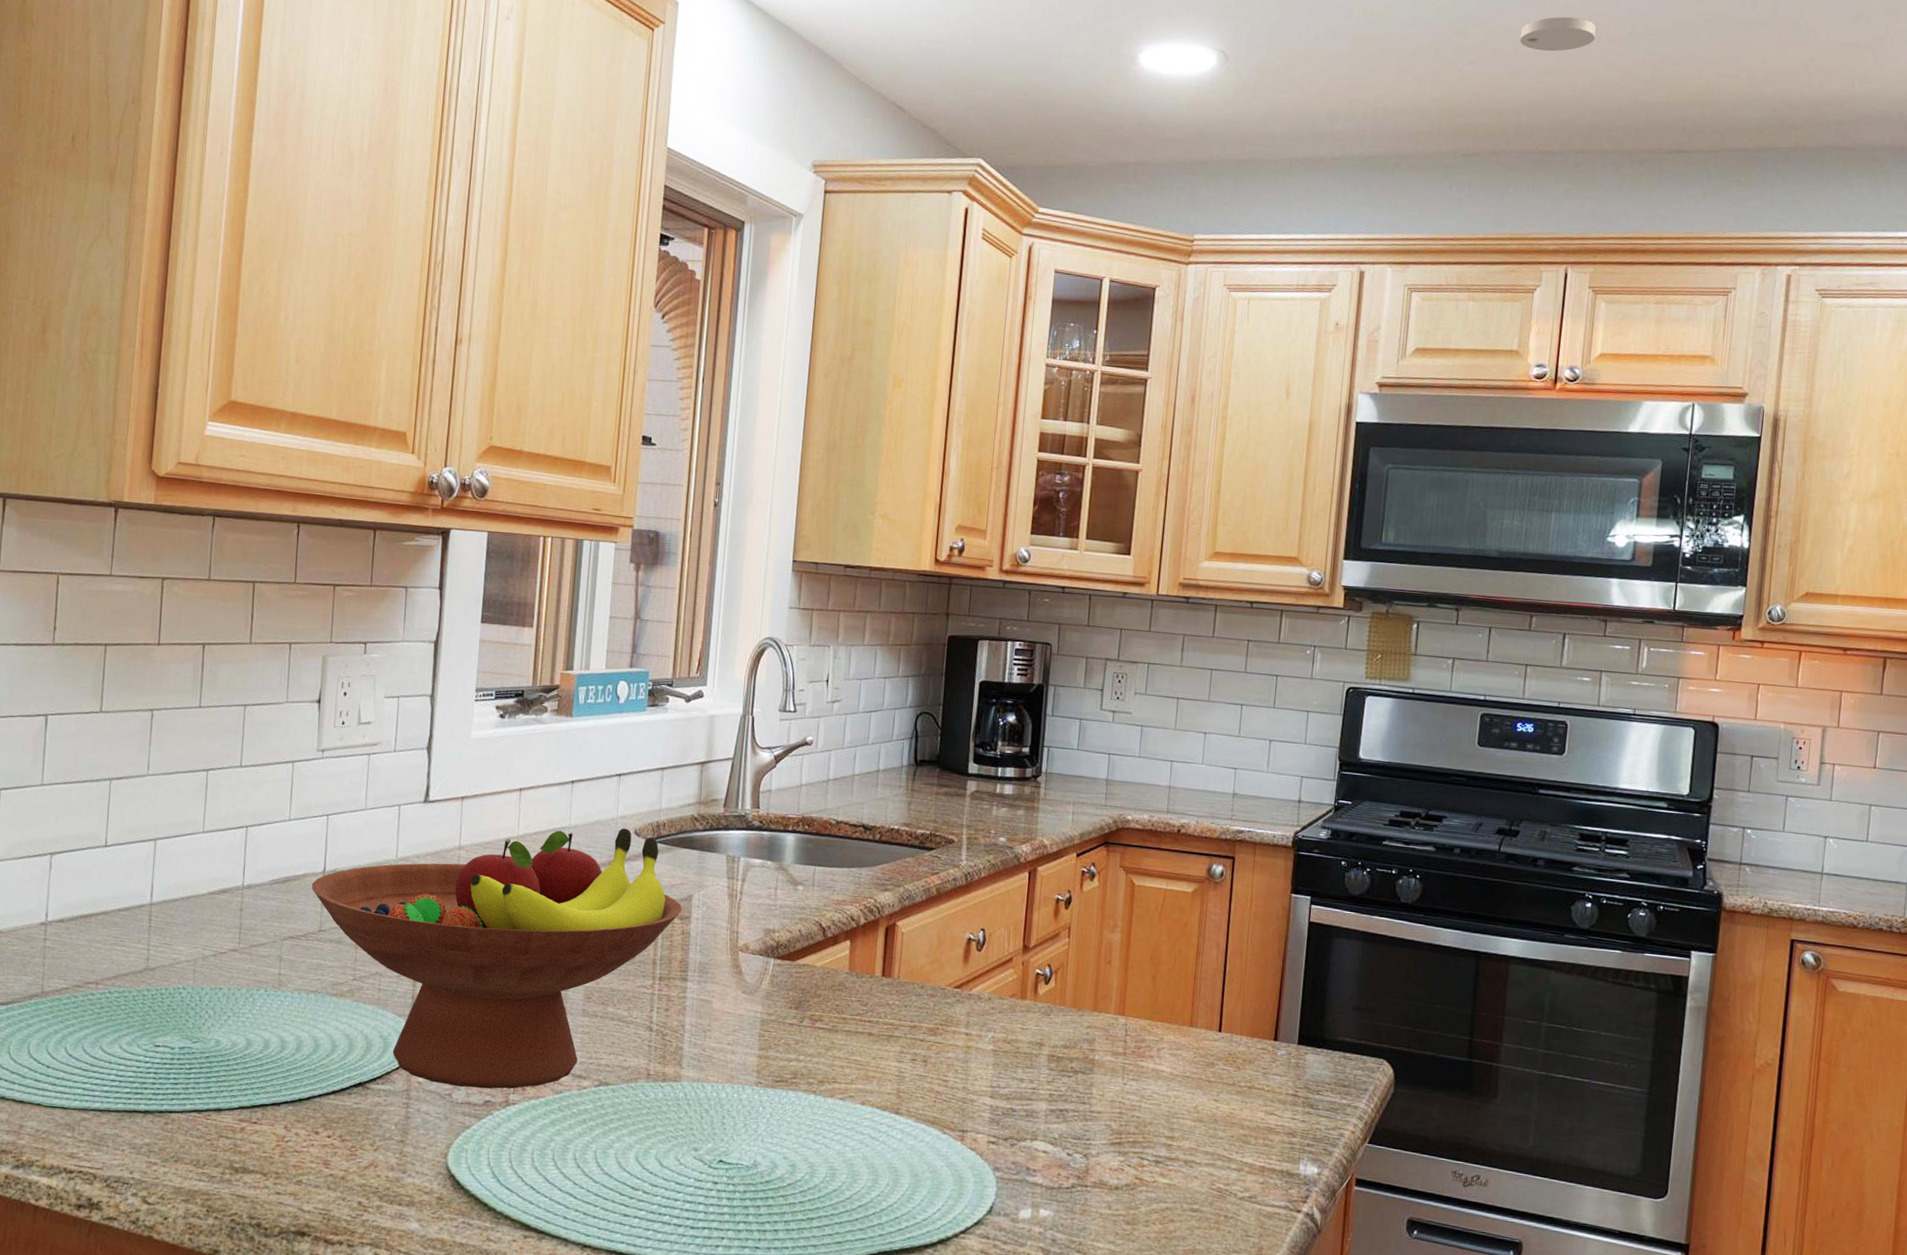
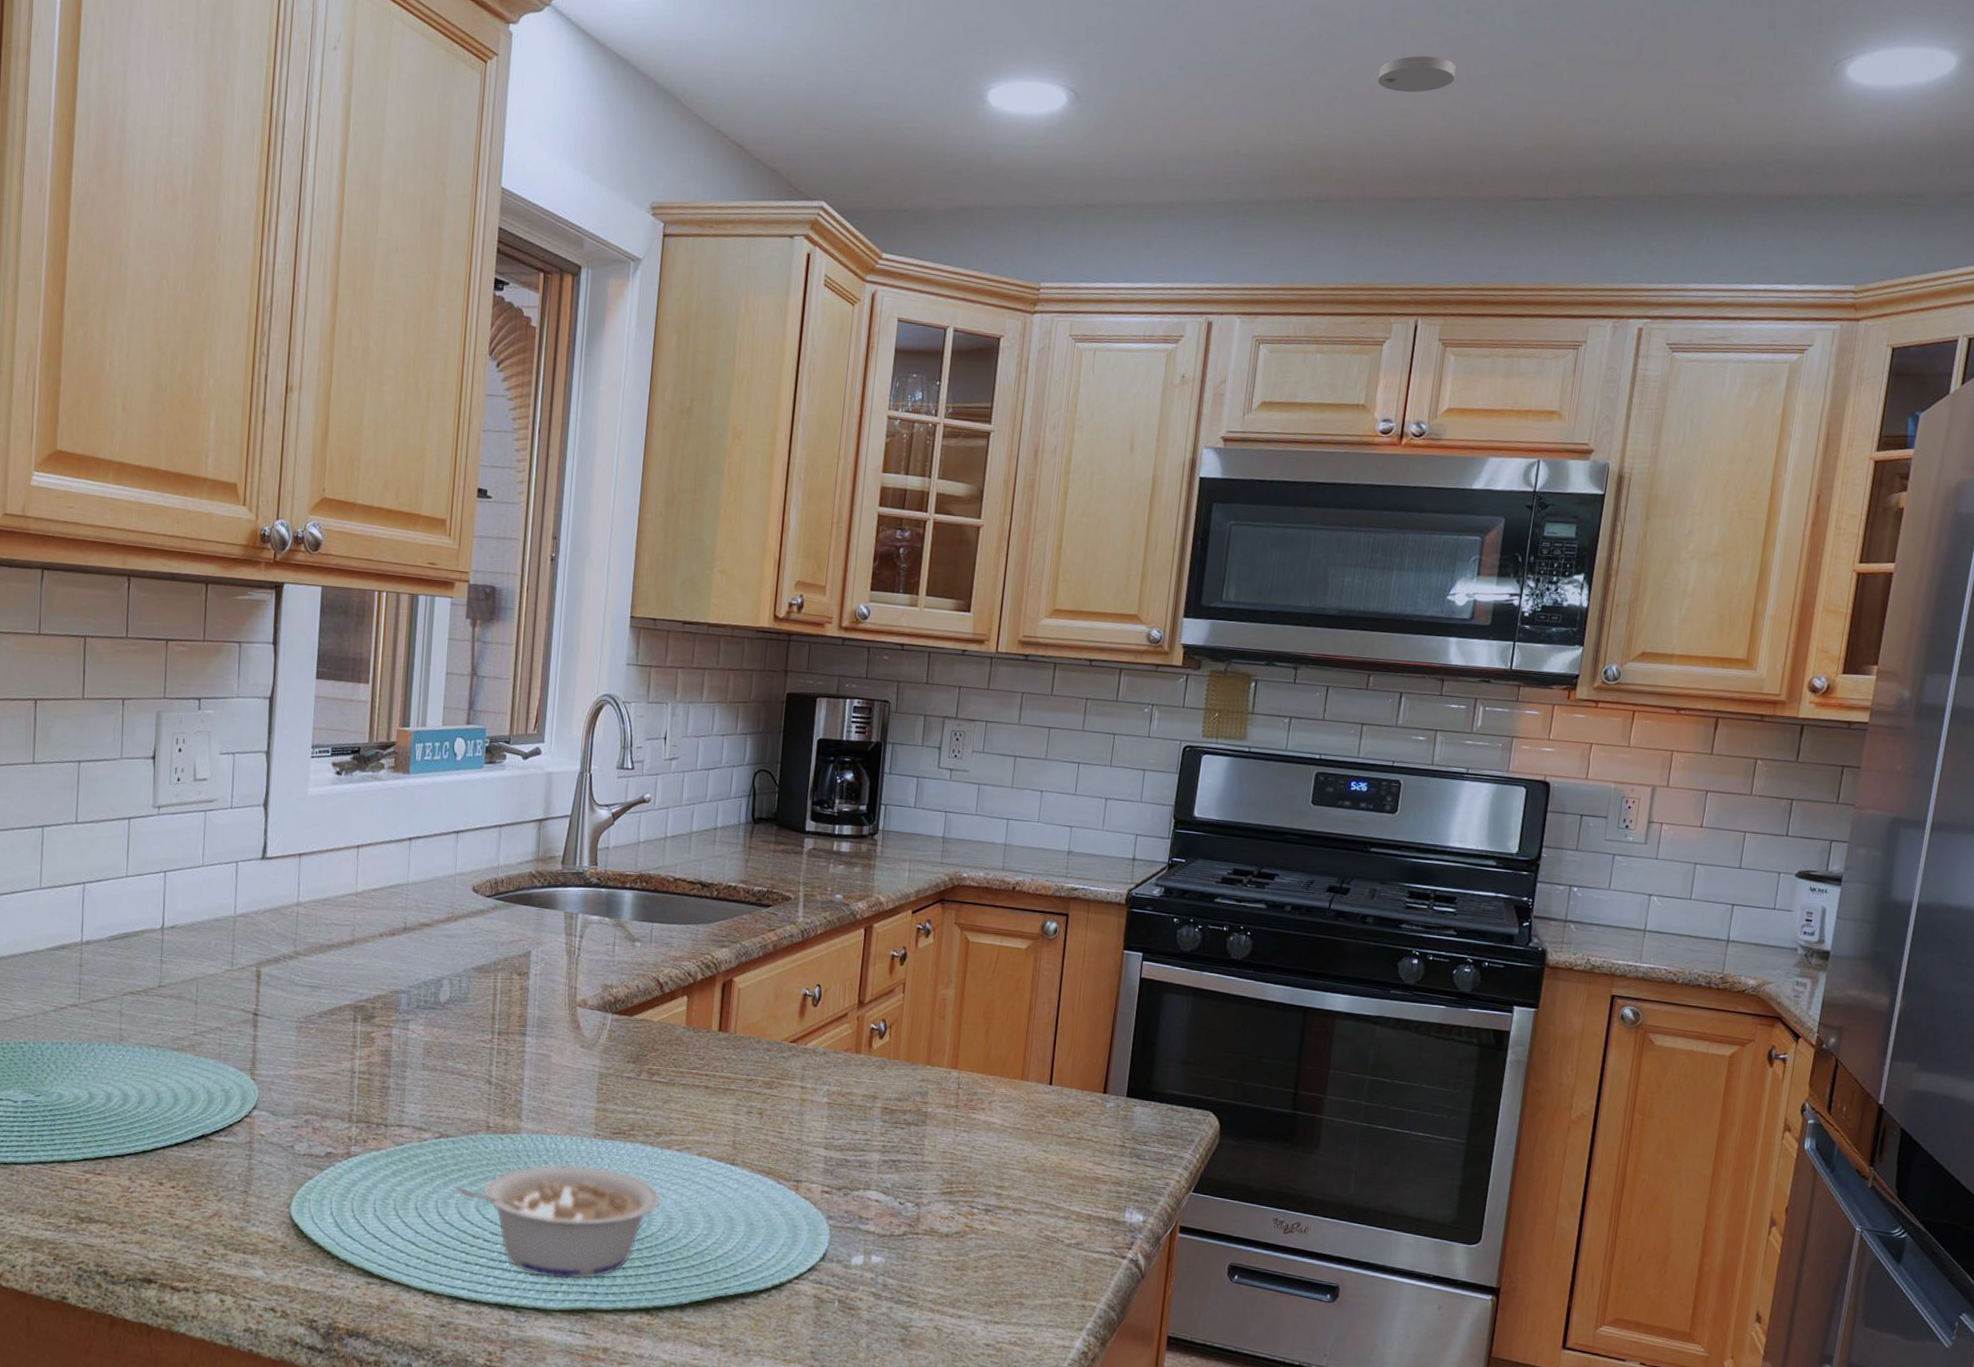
fruit bowl: present [311,828,682,1089] -> none [150,885,521,1141]
legume: none [613,1113,825,1234] -> present [453,1164,662,1280]

